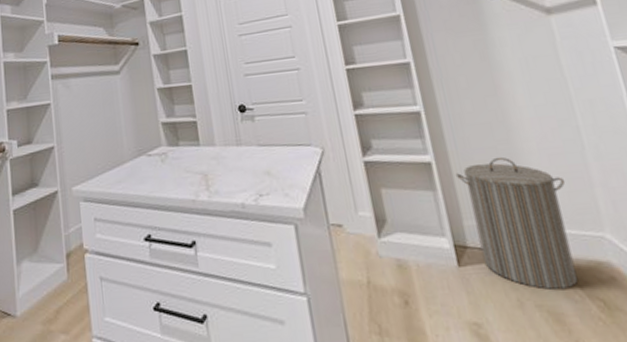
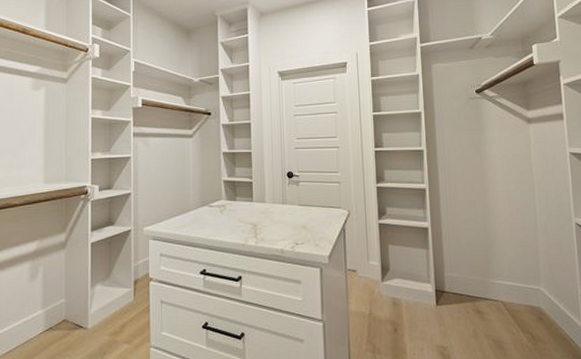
laundry hamper: present [455,156,578,290] -> none [444,227,520,325]

